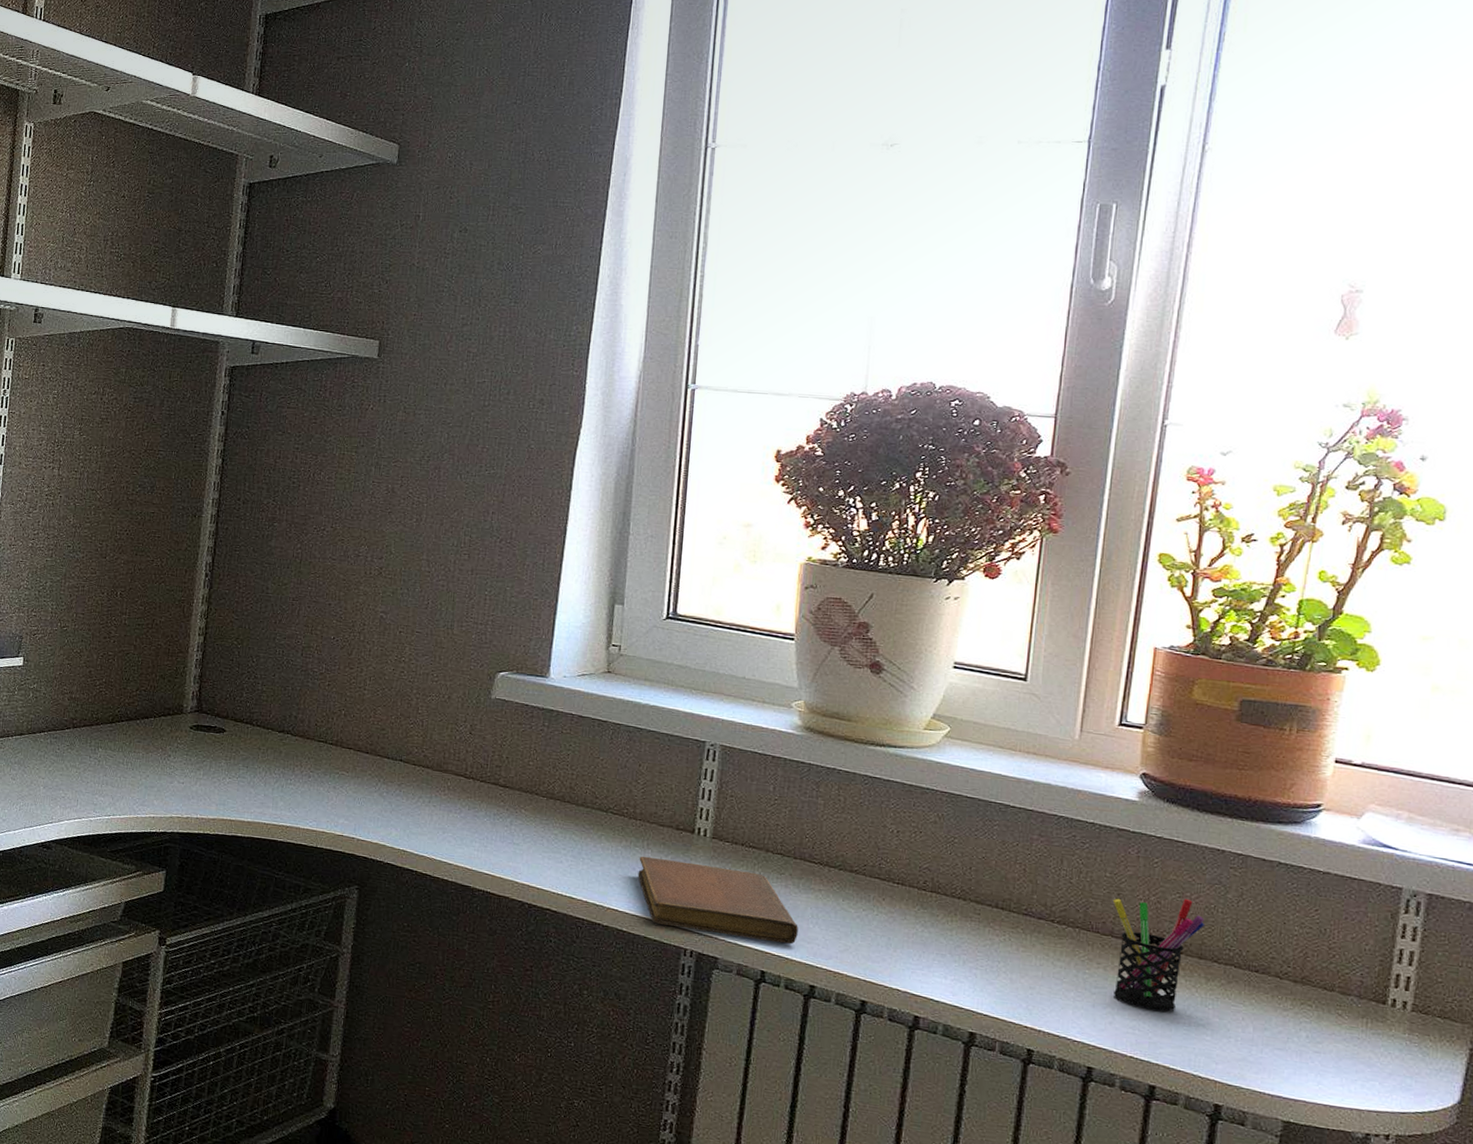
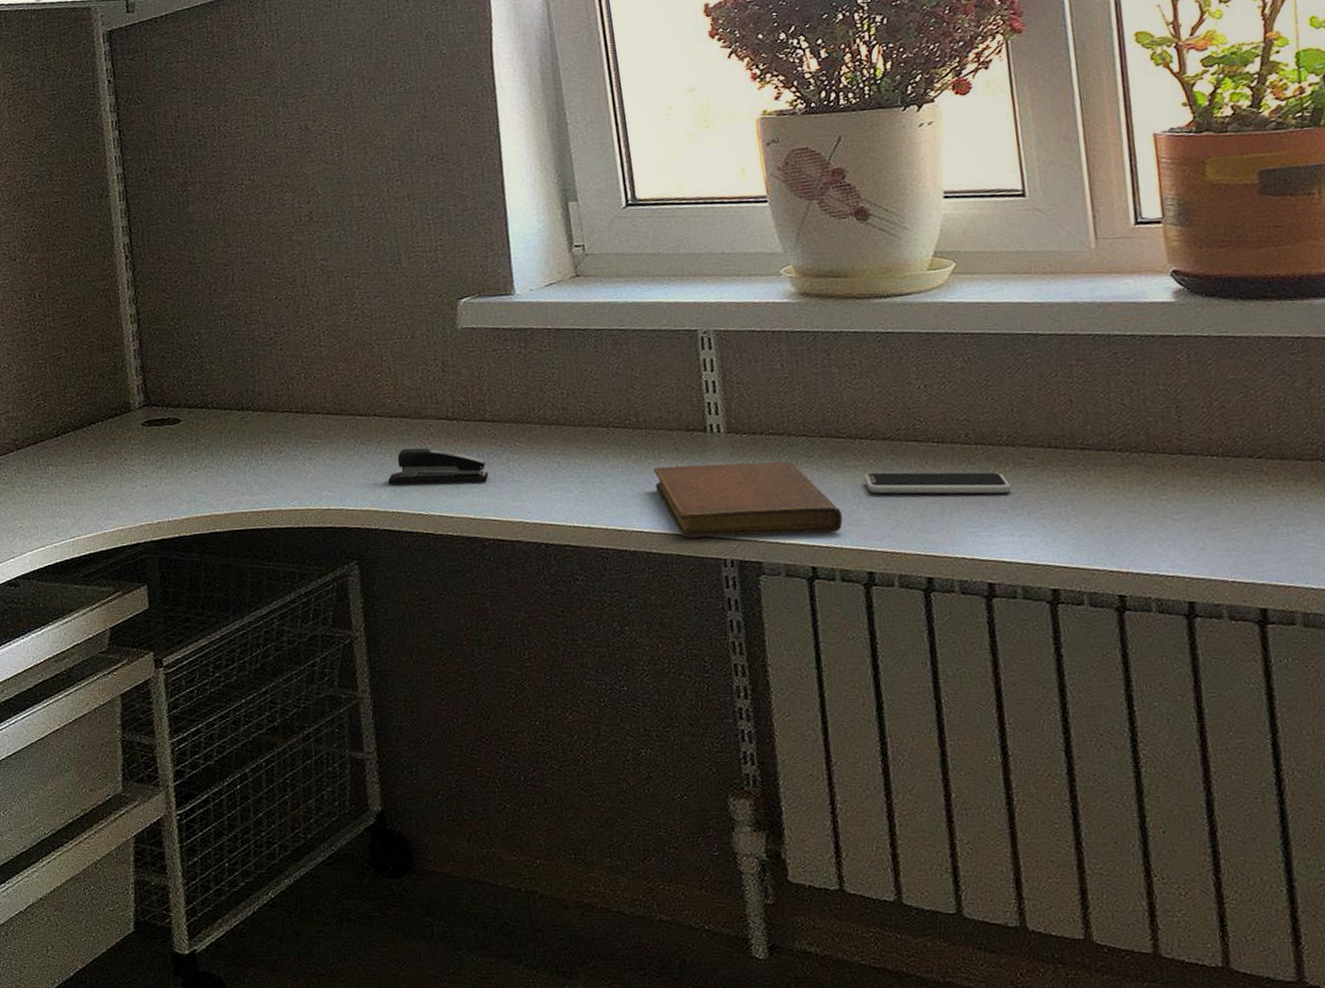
stapler: none [400,795,491,839] -> present [388,447,489,485]
smartphone: none [825,898,954,940] -> present [863,471,1012,494]
pen holder: present [1112,898,1205,1012] -> none [1173,396,1278,526]

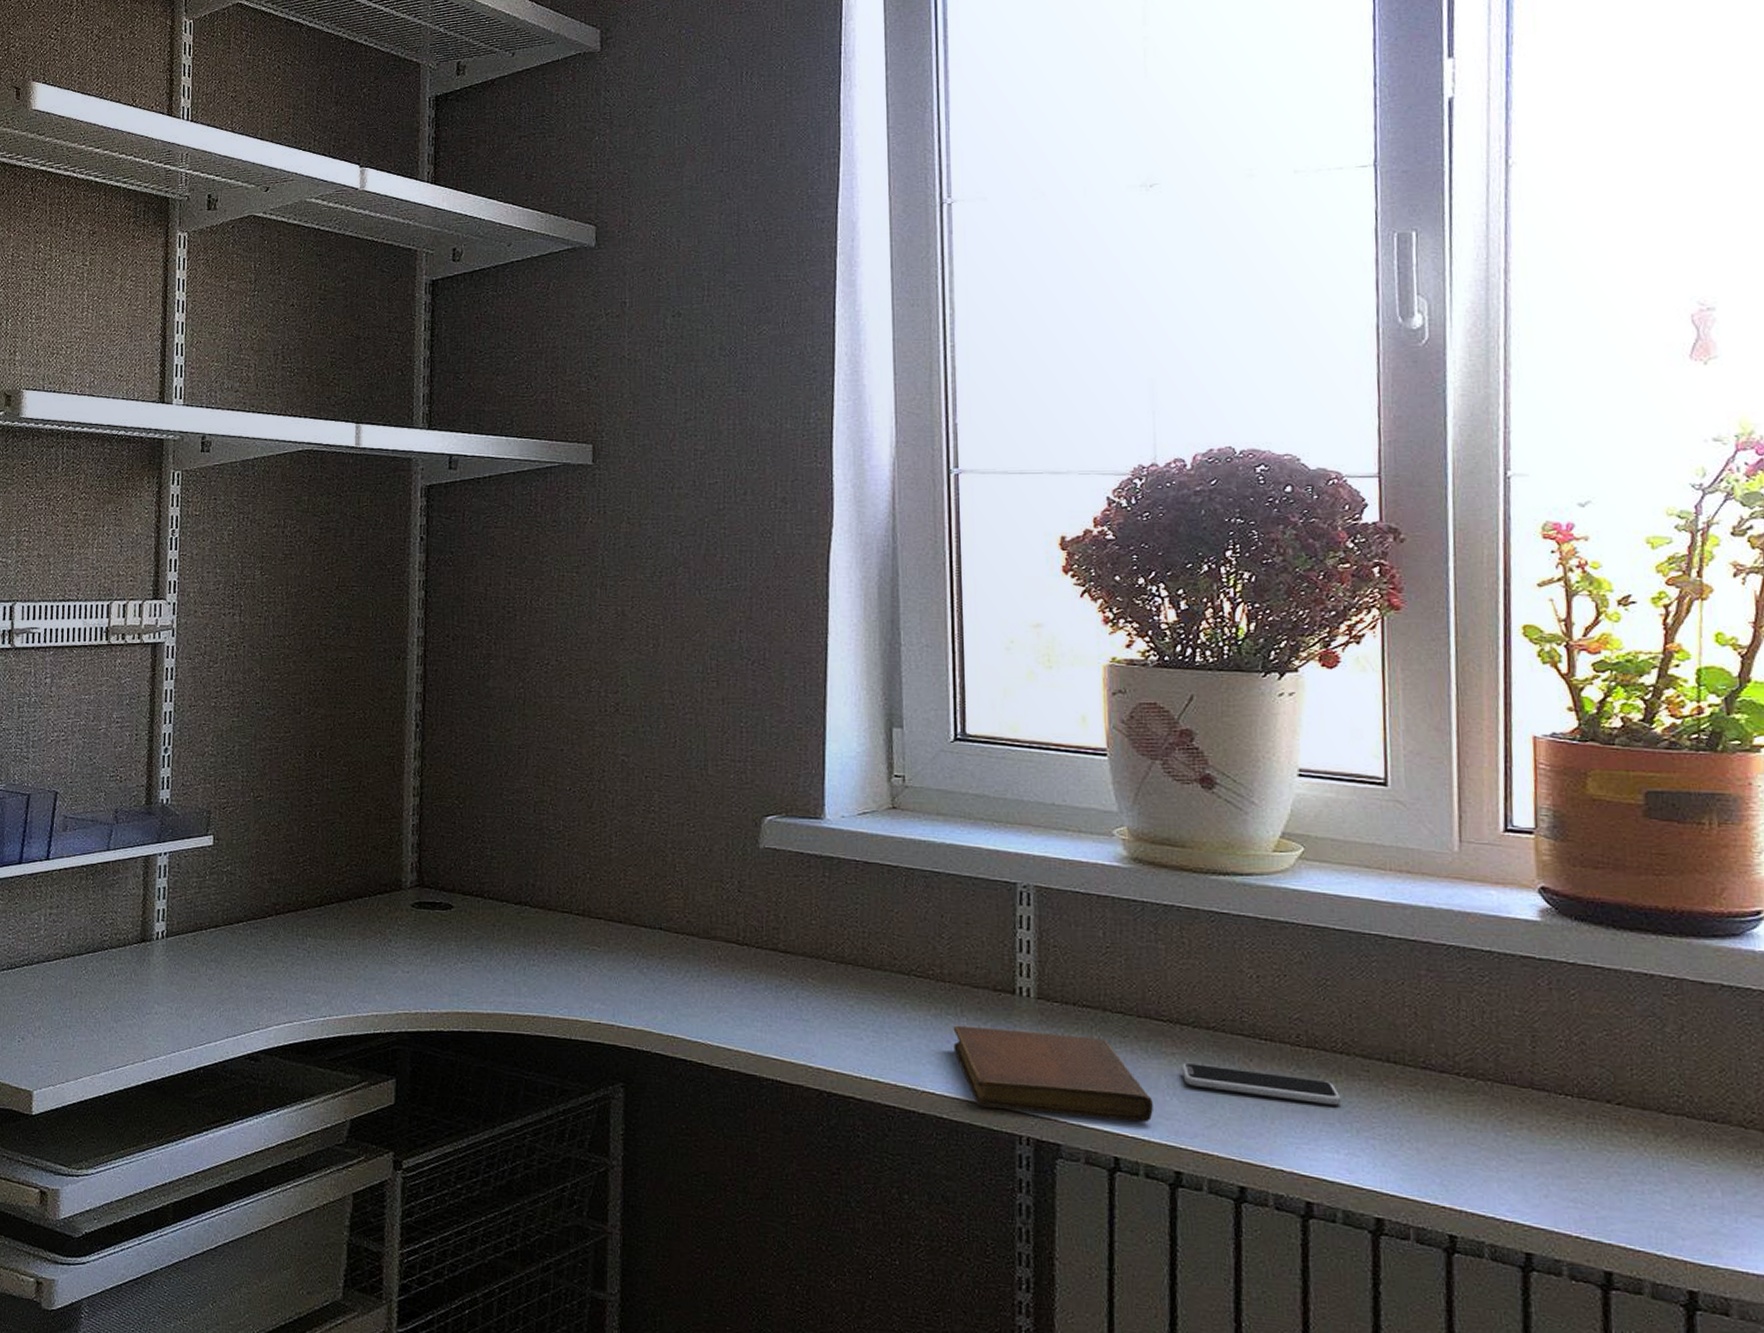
stapler: present [388,447,489,485] -> none [666,969,775,1016]

